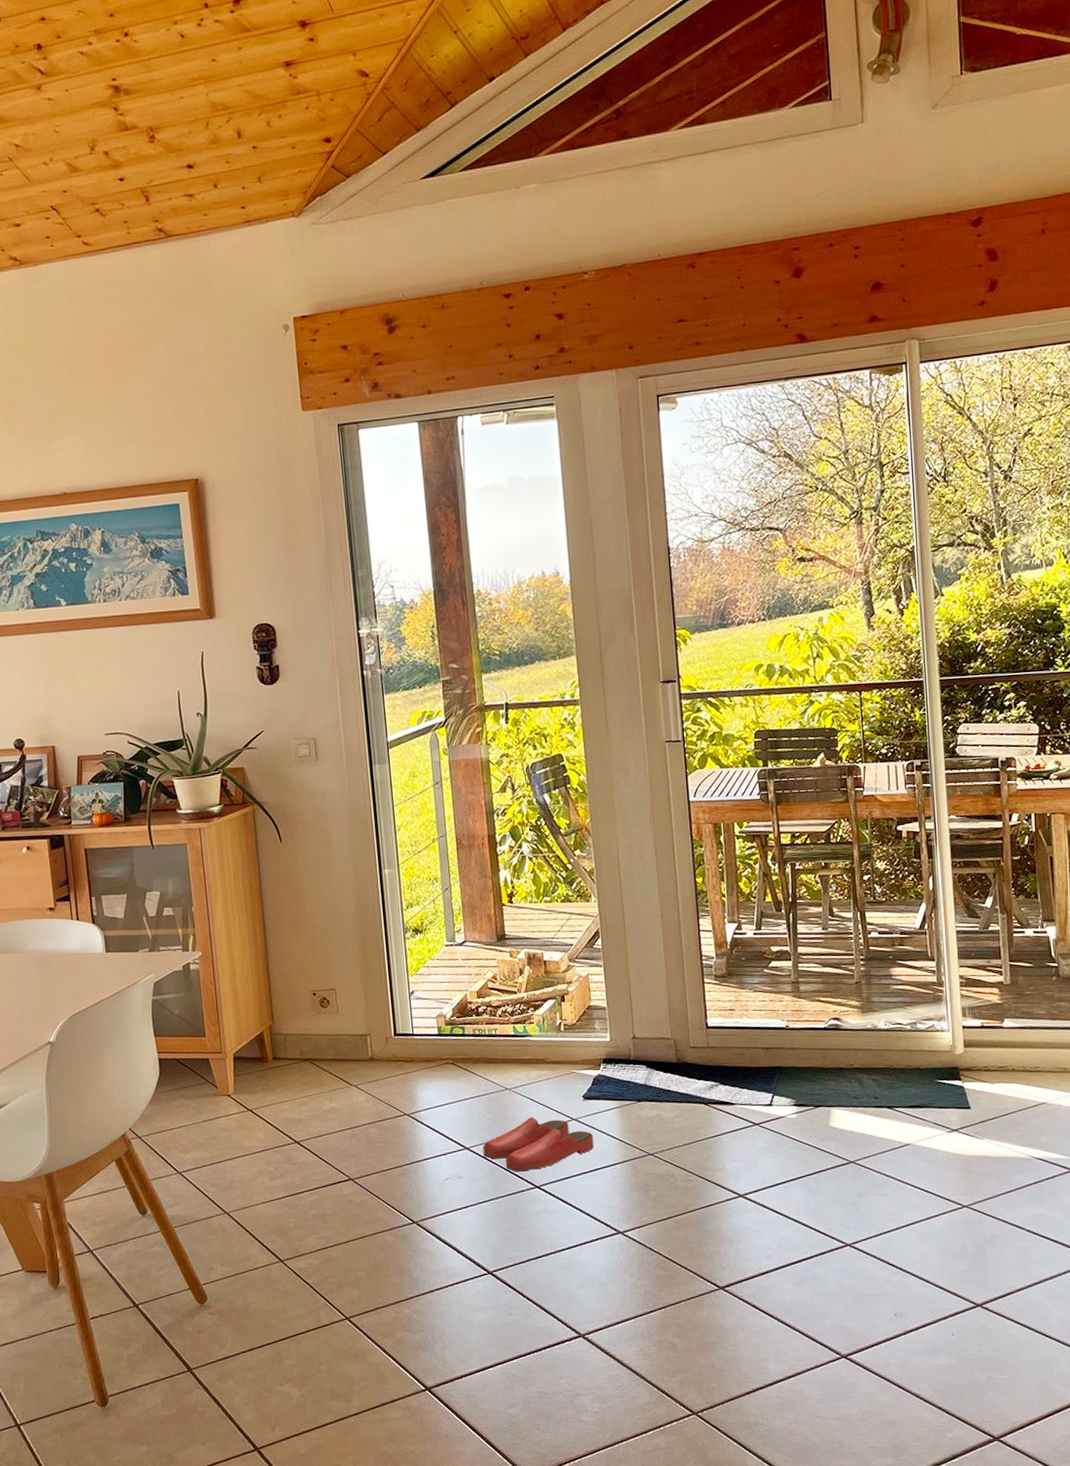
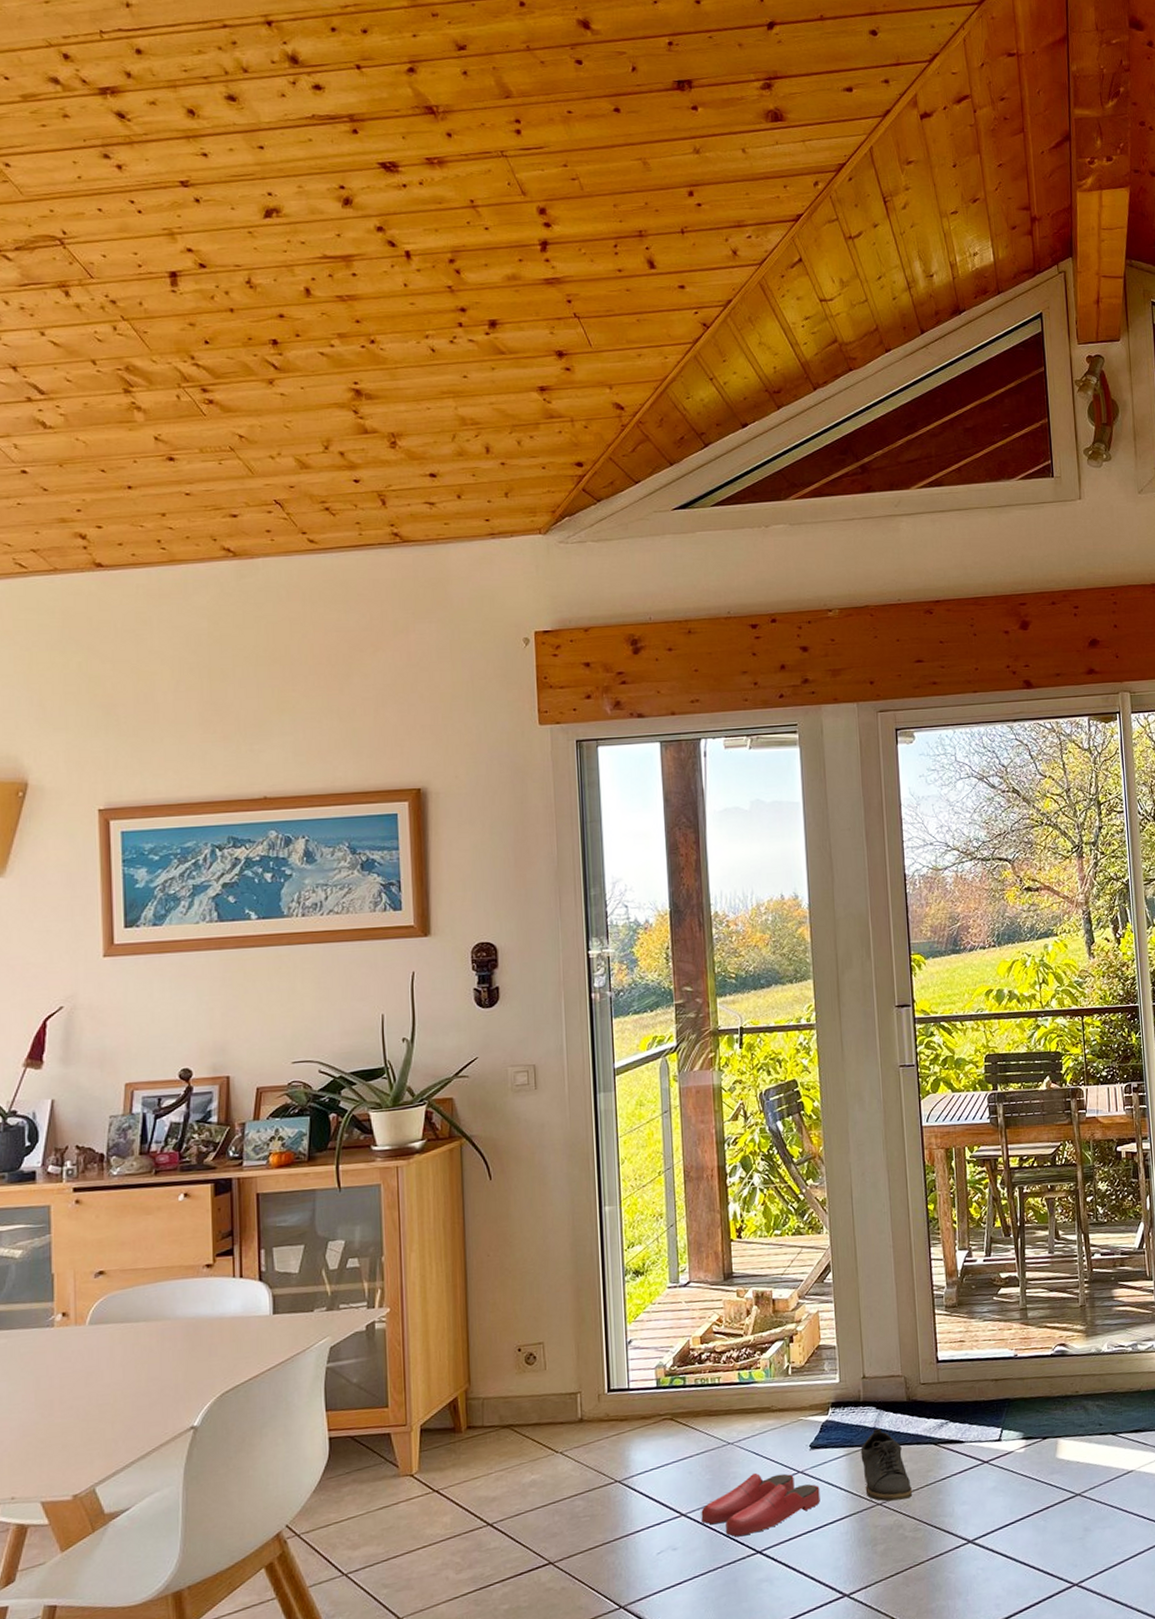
shoe: none [632,1086,683,1153] -> present [860,1429,912,1502]

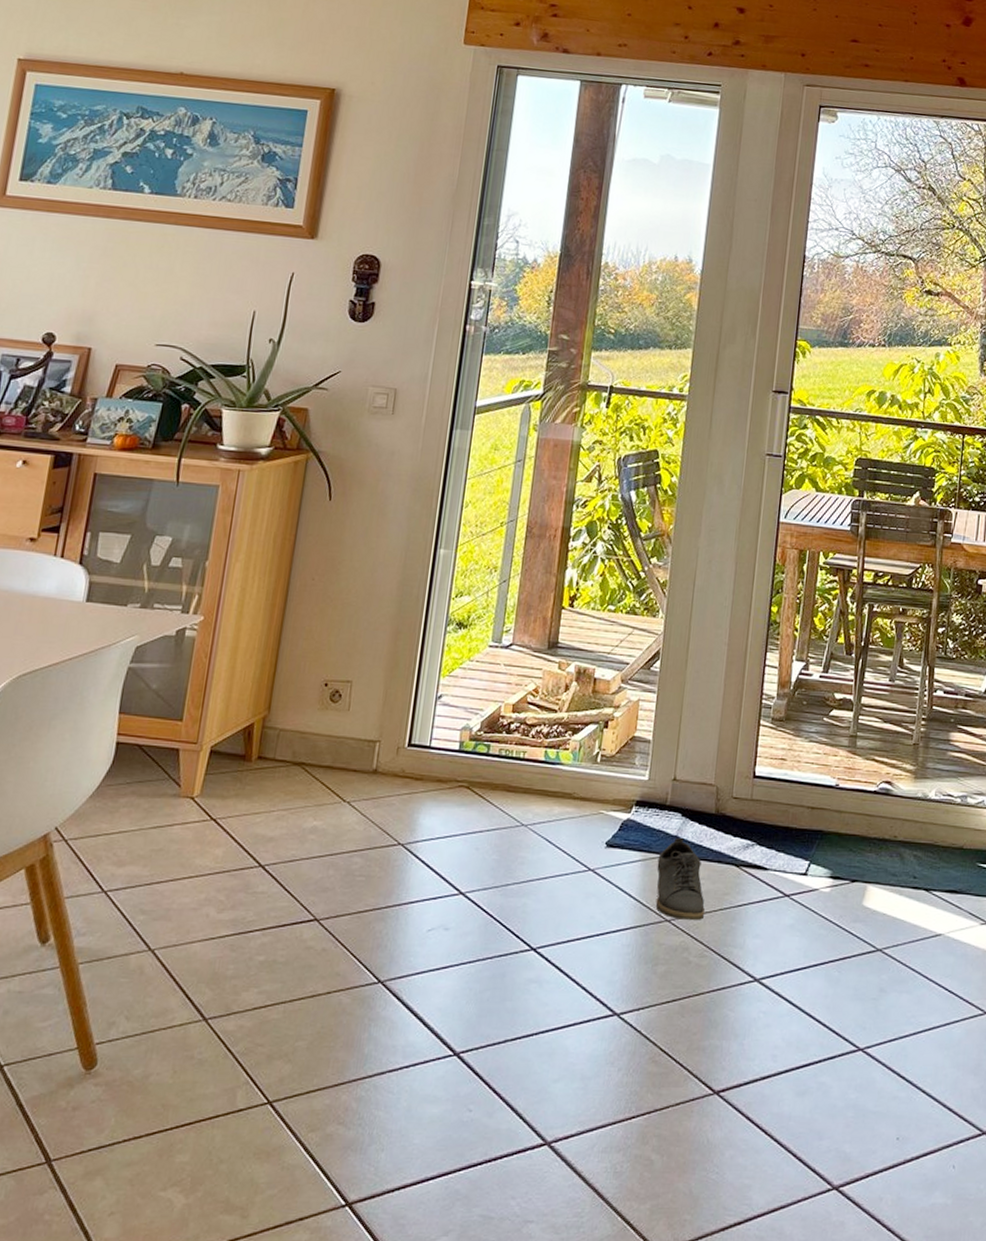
slippers: present [701,1472,820,1537] -> none [479,861,609,927]

